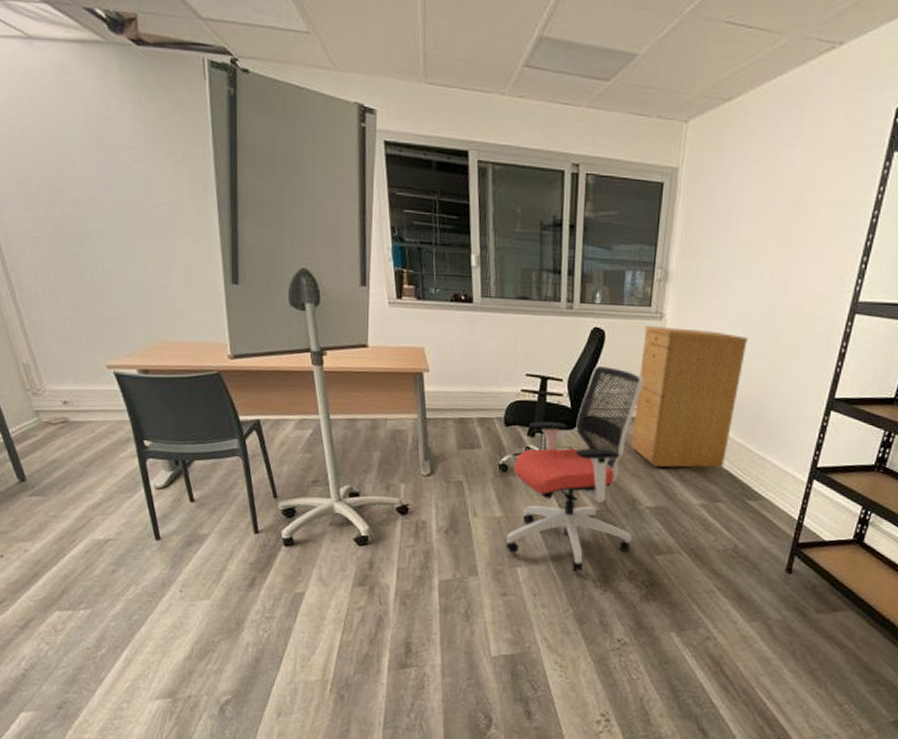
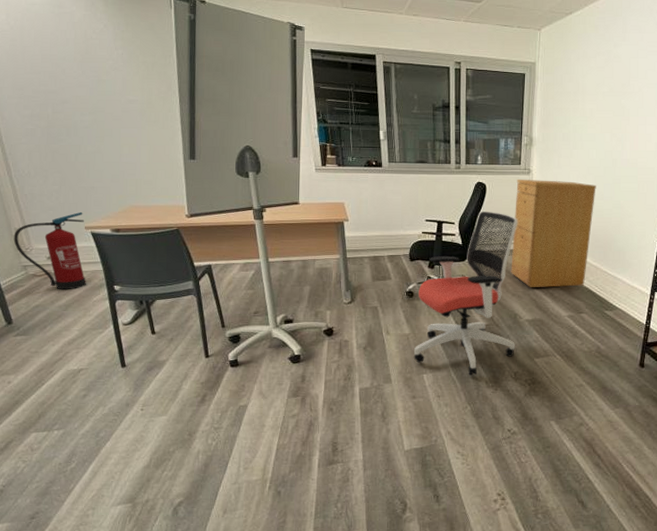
fire extinguisher: none [22,347,112,443] -> present [13,212,87,290]

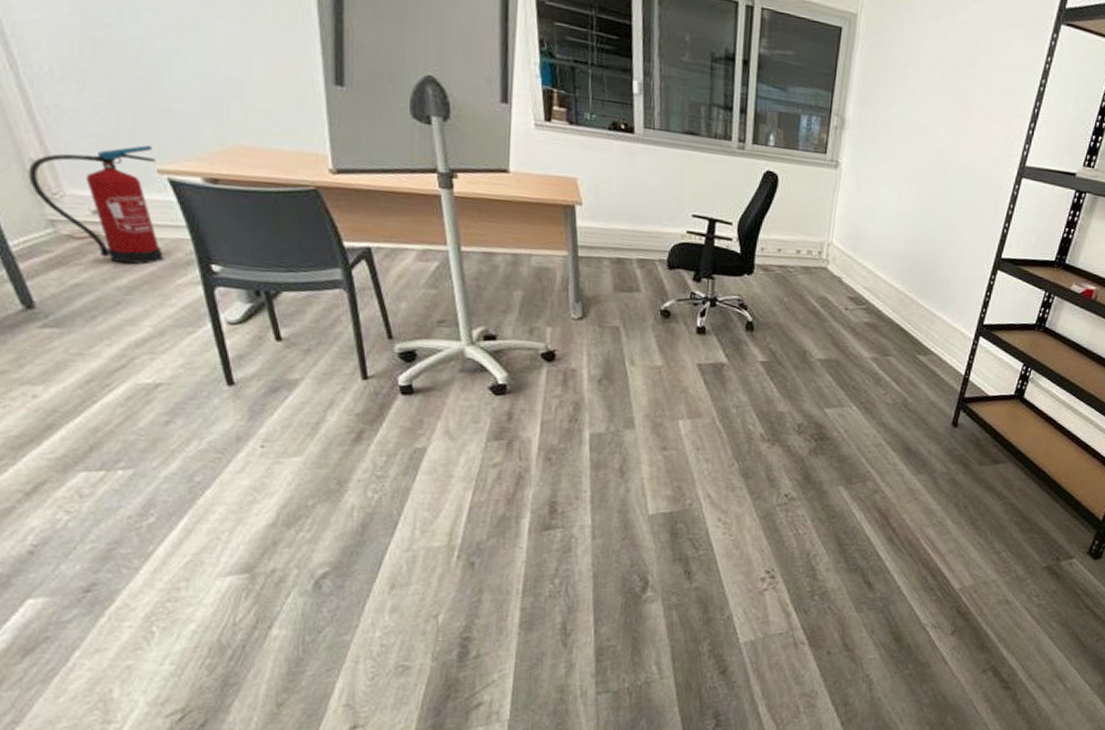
office chair: present [413,211,518,376] -> none [666,210,817,425]
filing cabinet: present [511,178,596,288] -> none [803,172,922,322]

